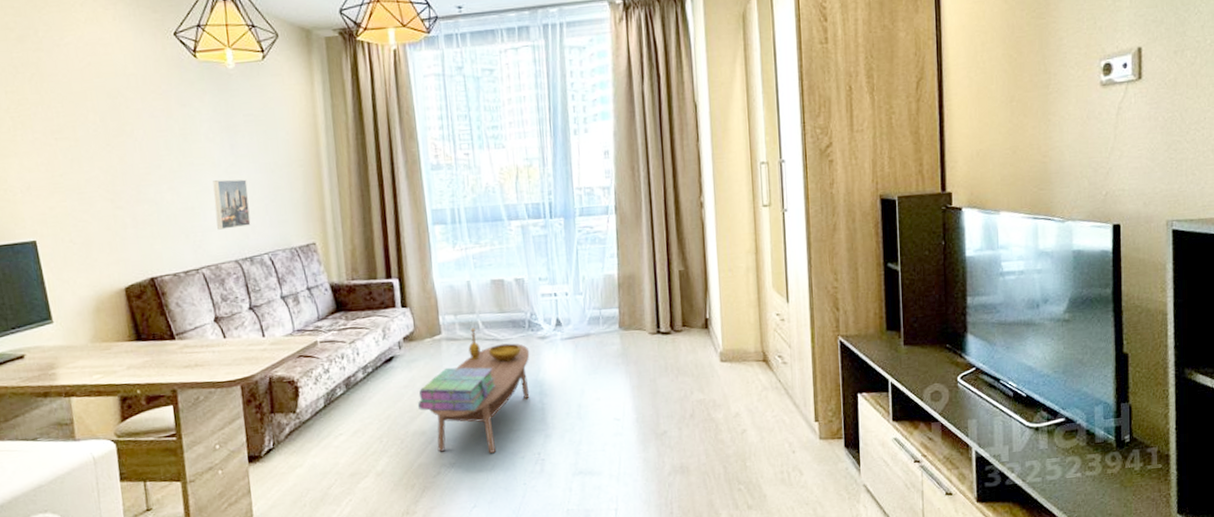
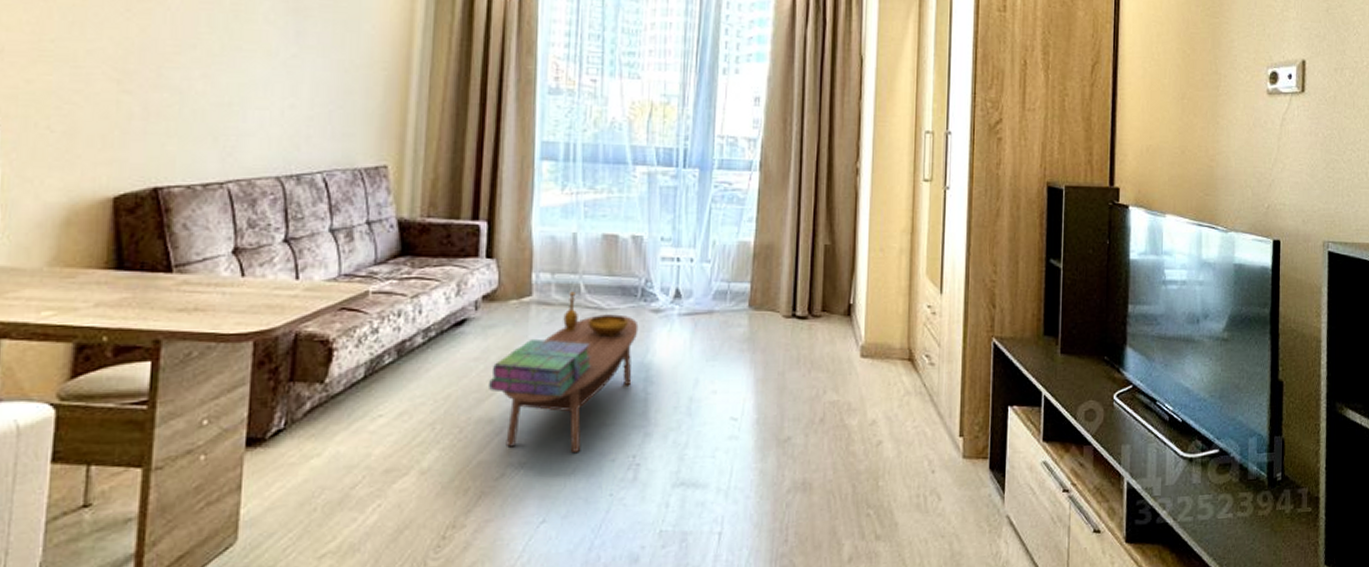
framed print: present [213,179,251,230] -> none [259,73,310,136]

